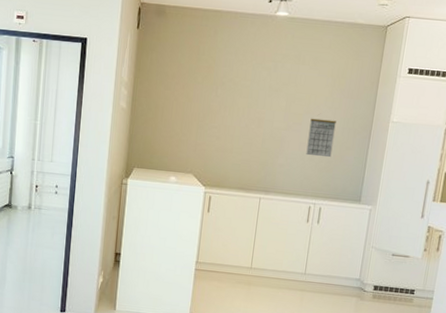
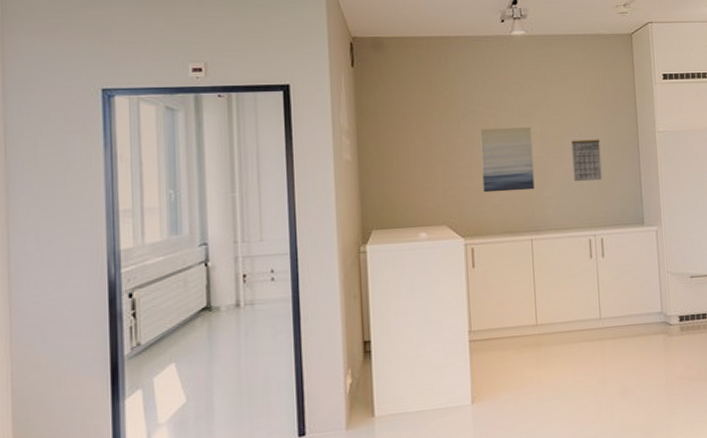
wall art: none [227,96,278,156] -> present [480,126,535,193]

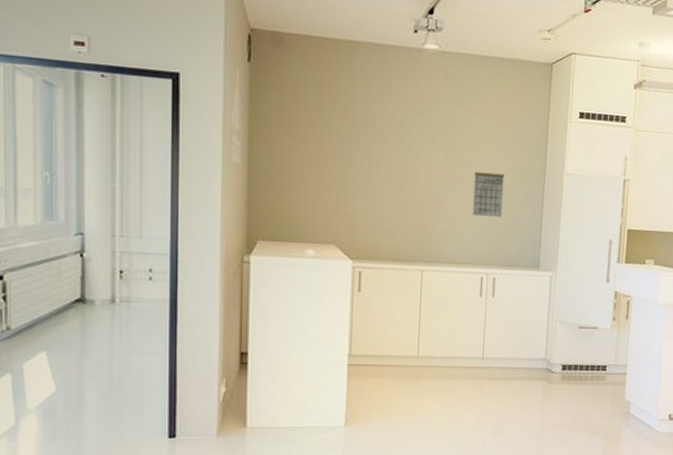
wall art: present [480,126,535,193] -> none [377,147,434,219]

